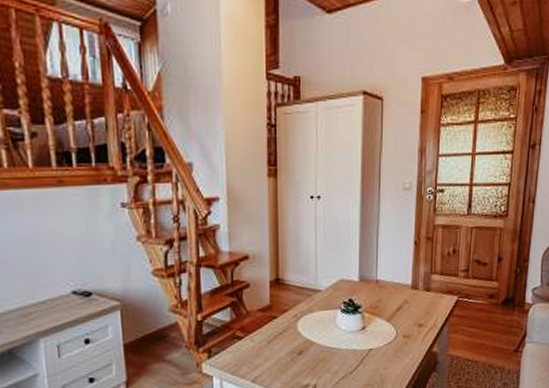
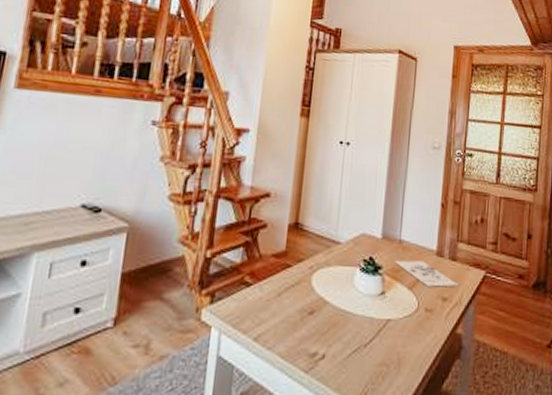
architectural model: none [372,295,434,317] -> present [394,260,459,287]

